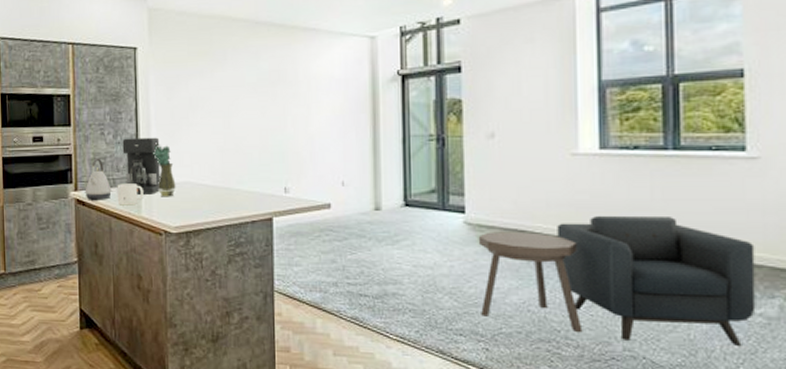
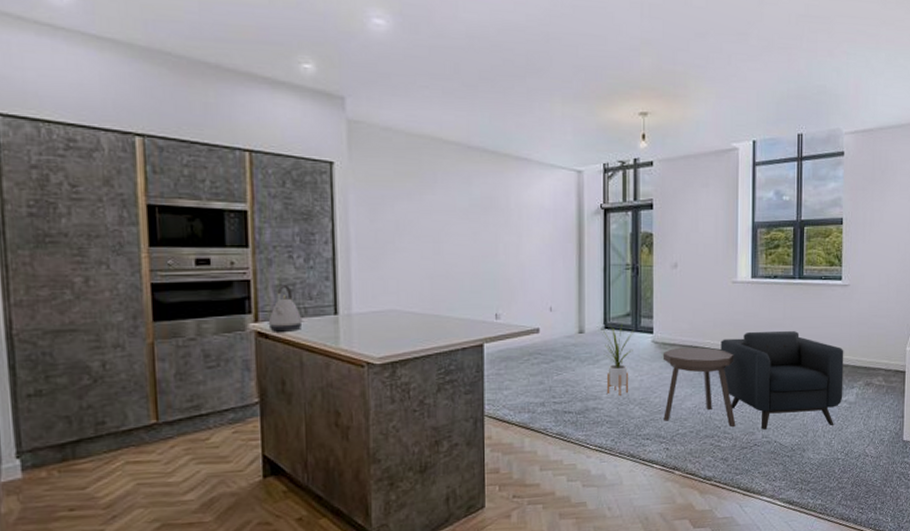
mug: present [117,183,144,206] -> none [309,312,342,337]
coffee maker: present [122,137,161,195] -> none [315,262,362,324]
vase: present [153,143,176,197] -> none [353,268,380,327]
house plant: none [400,202,442,282] -> present [601,324,635,396]

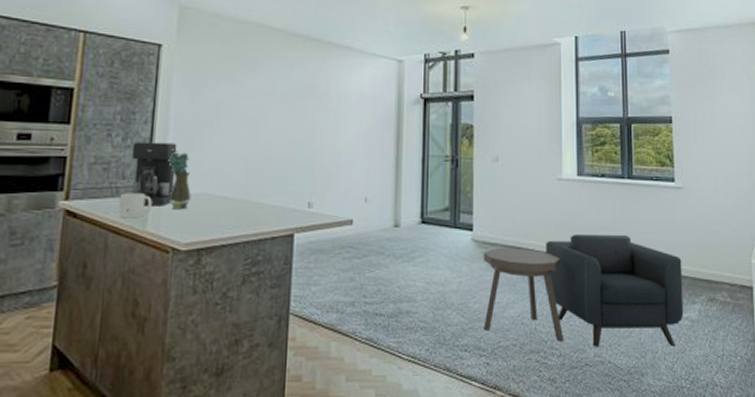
kettle: present [268,284,303,332] -> none [78,162,113,212]
mug: none [309,312,342,337] -> present [118,193,152,219]
coffee maker: none [315,262,362,324] -> present [131,141,177,206]
vase: none [353,268,380,327] -> present [168,149,191,210]
house plant: present [601,324,635,396] -> none [417,219,453,298]

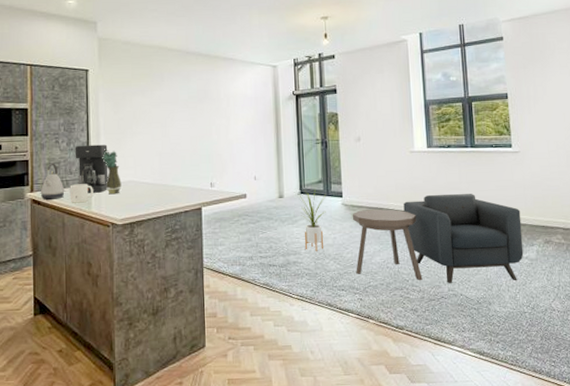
kettle: none [78,162,113,212] -> present [40,163,65,200]
house plant: none [417,219,453,298] -> present [297,190,326,251]

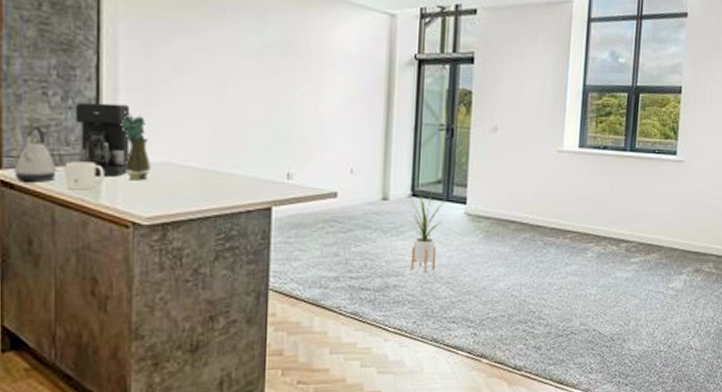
side table: present [352,209,423,281] -> none [473,222,555,313]
armchair: present [403,193,524,283] -> none [540,207,674,316]

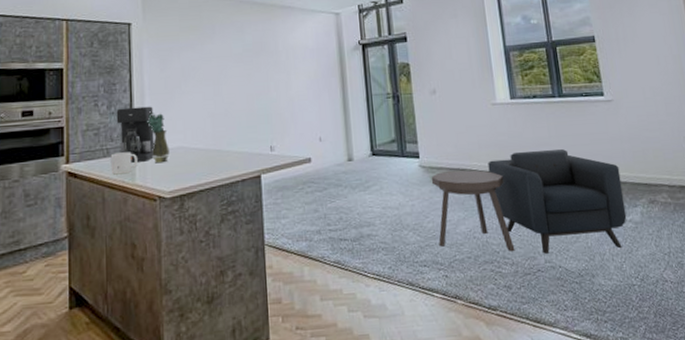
kettle: present [14,125,57,182] -> none [77,129,105,172]
house plant: present [407,192,446,272] -> none [369,150,402,221]
side table: none [473,222,555,313] -> present [431,170,515,252]
armchair: none [540,207,674,316] -> present [487,149,627,254]

